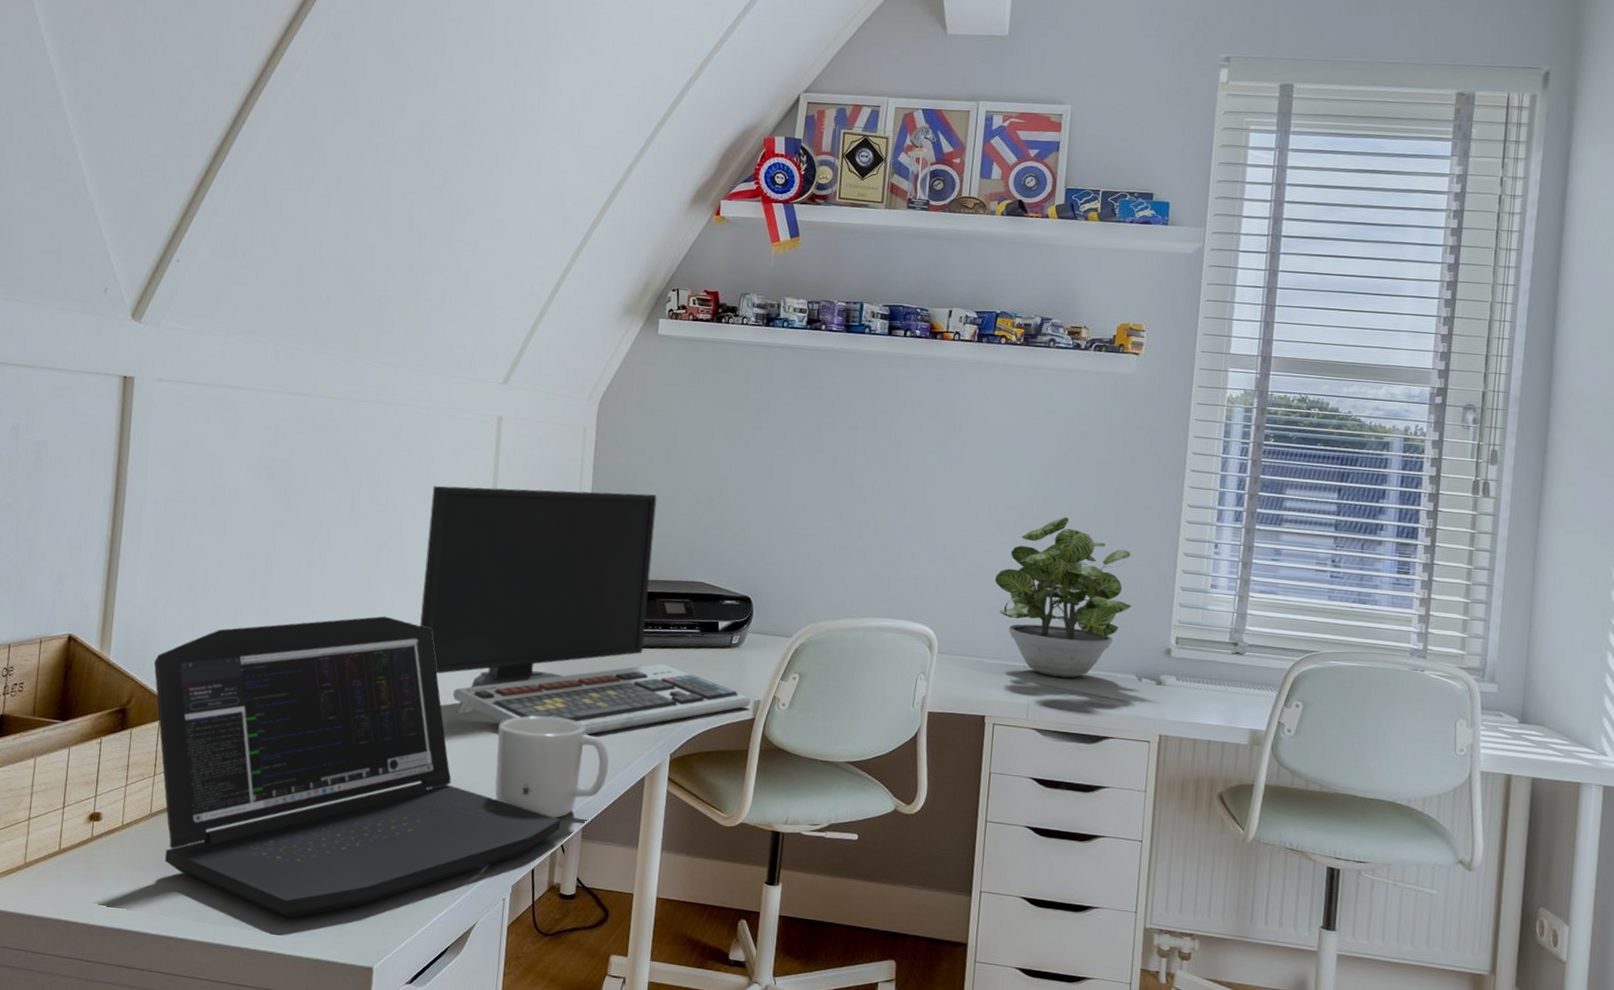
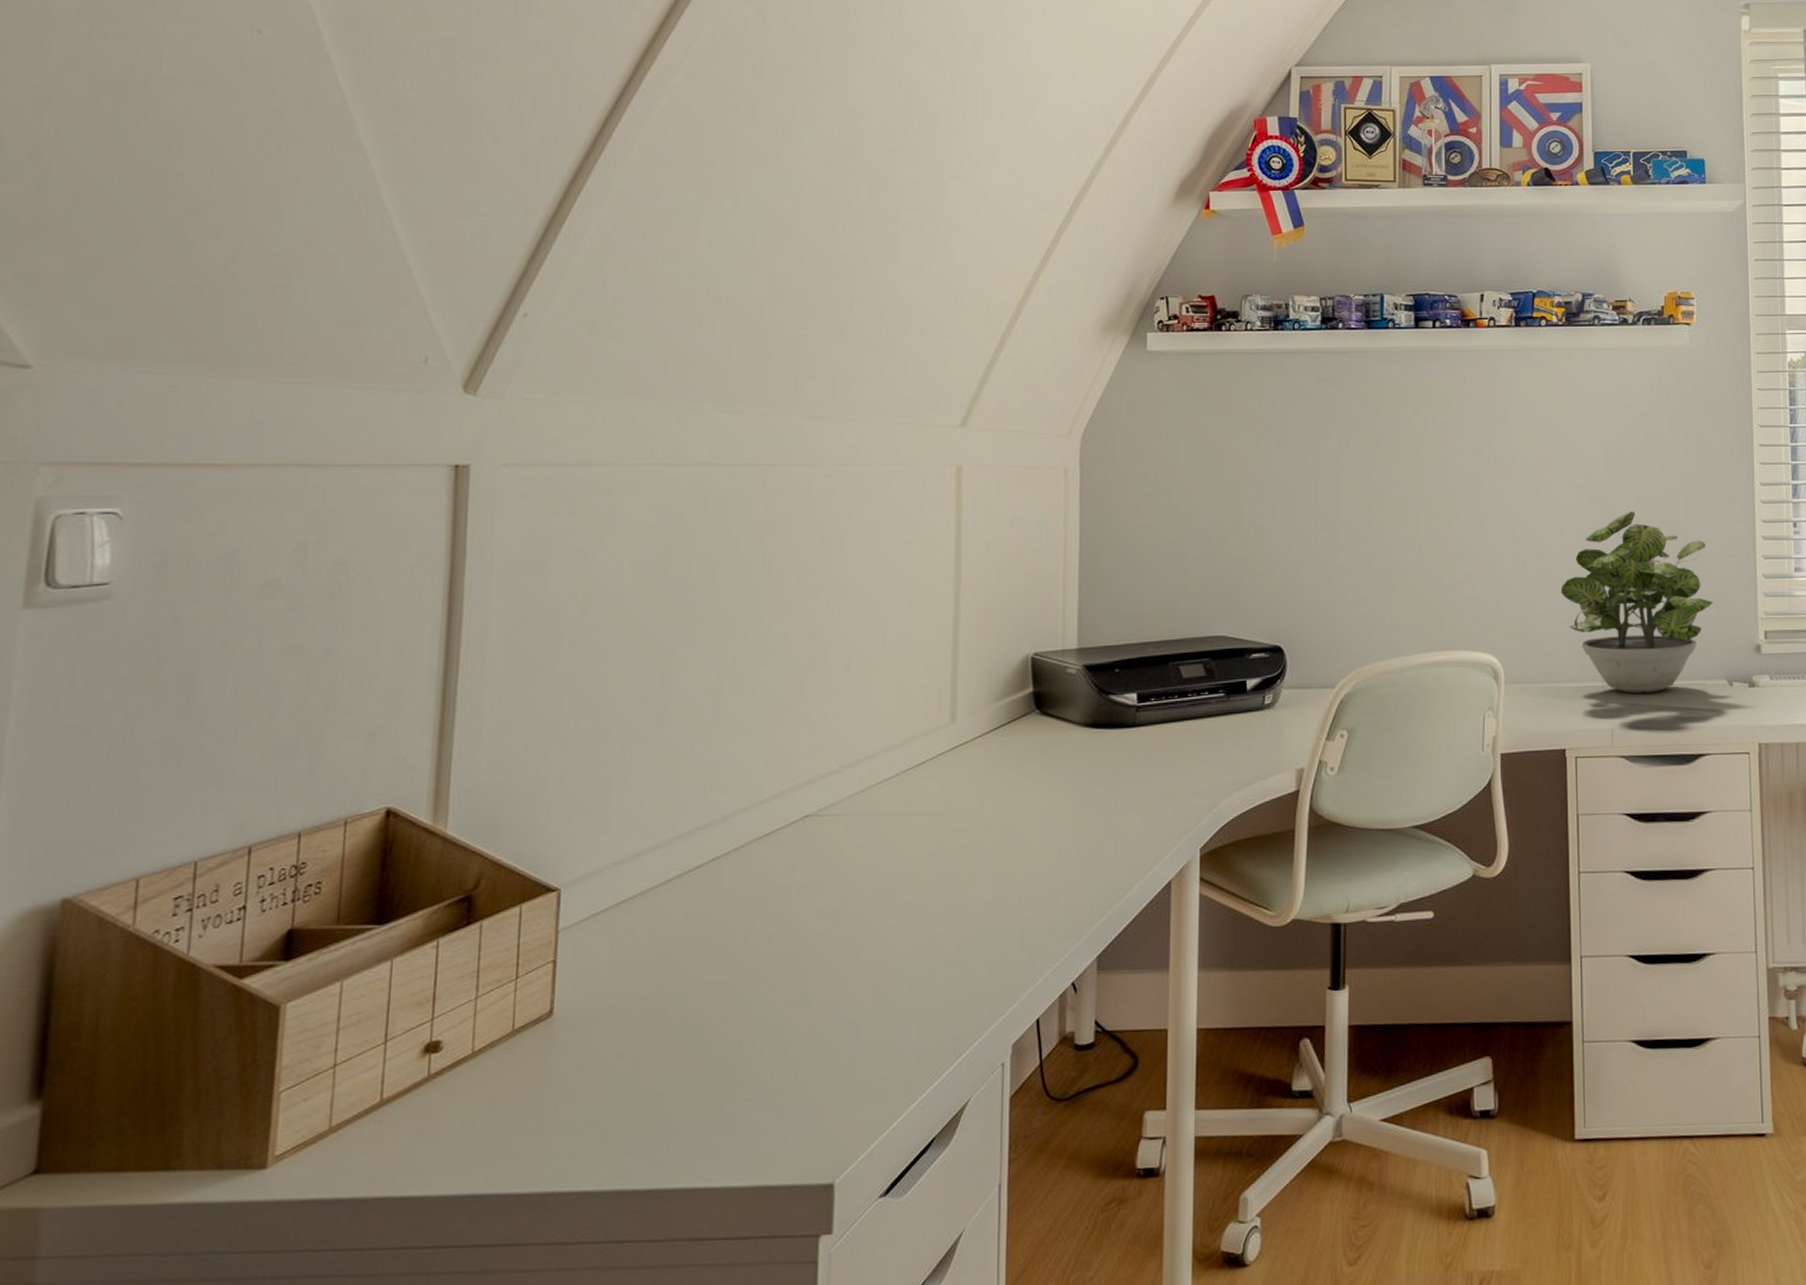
laptop: present [153,616,560,920] -> none [510,727,1069,1140]
computer monitor: present [420,485,657,688] -> none [872,539,1160,802]
computer keyboard: present [452,663,750,735] -> none [919,739,1292,841]
mug: present [494,716,609,818] -> none [981,823,1125,950]

